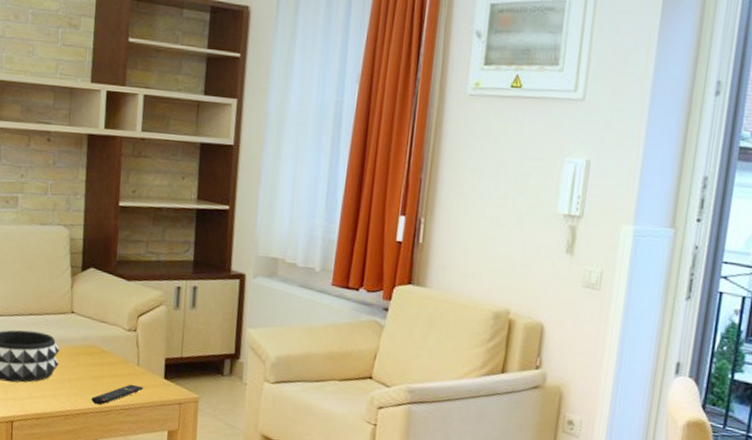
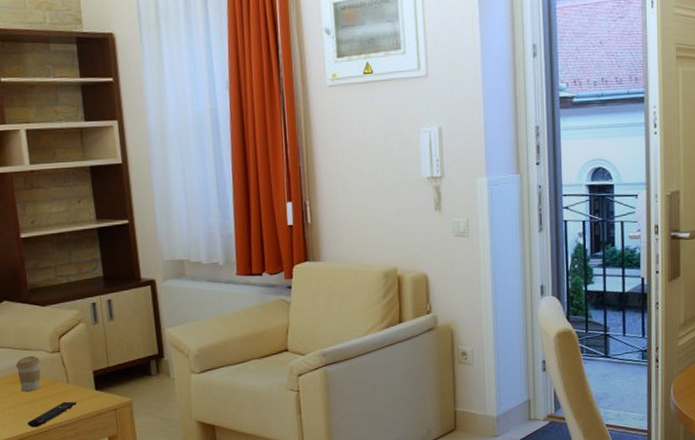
coffee cup: none [90,329,116,367] -> present [15,356,41,392]

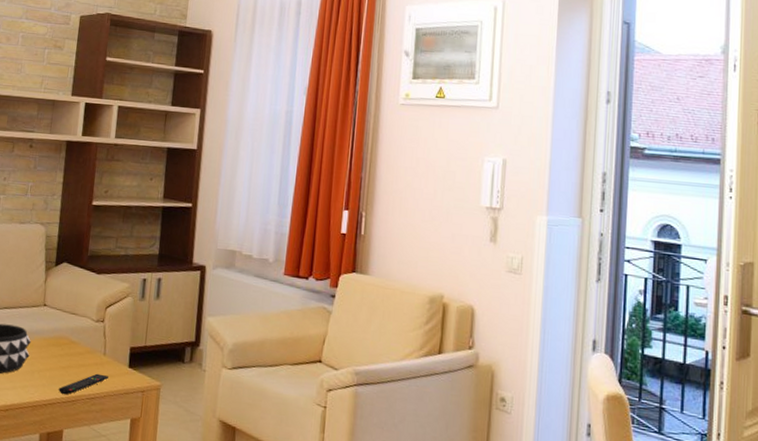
coffee cup: present [15,356,41,392] -> none [60,321,84,357]

